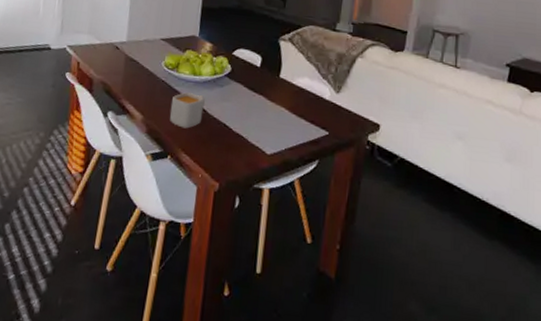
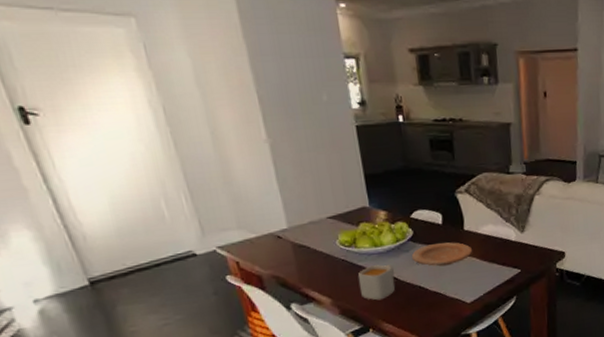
plate: none [223,84,284,110] -> present [411,242,473,267]

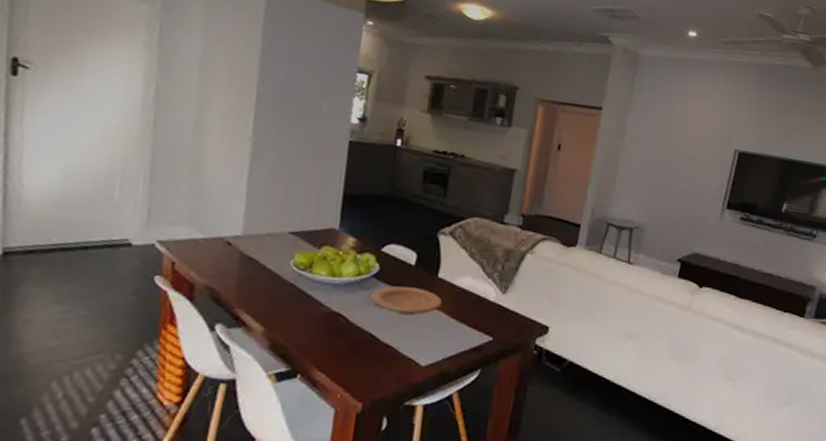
mug: present [357,265,396,301] -> none [300,297,347,341]

